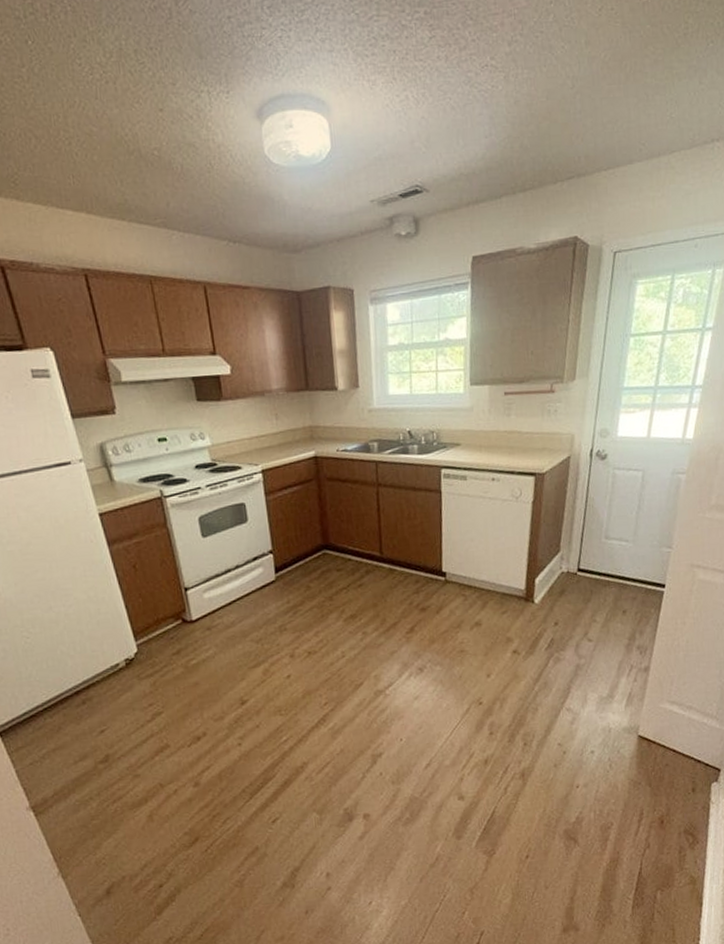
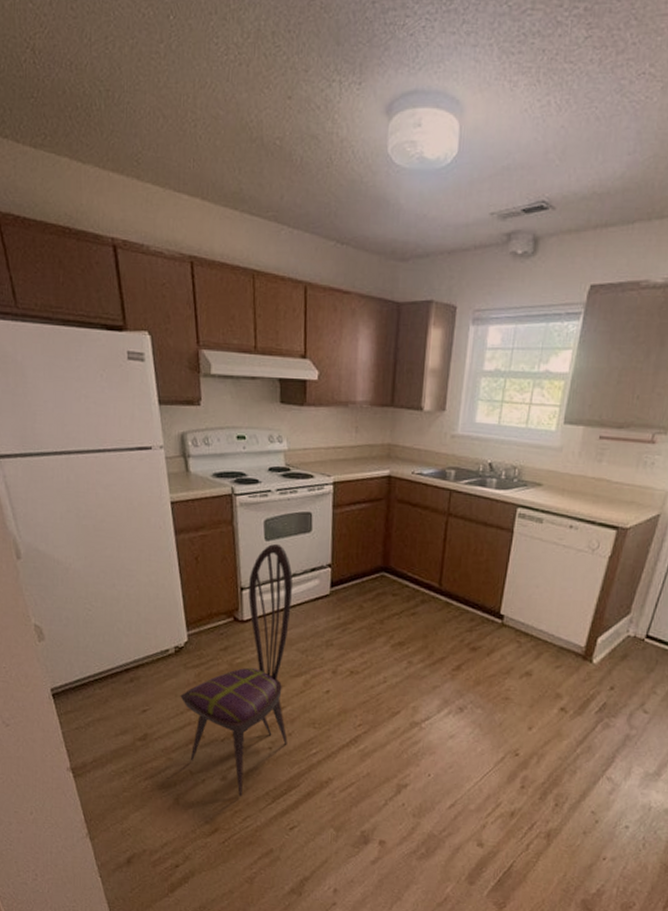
dining chair: none [138,538,256,800] -> present [180,543,293,797]

